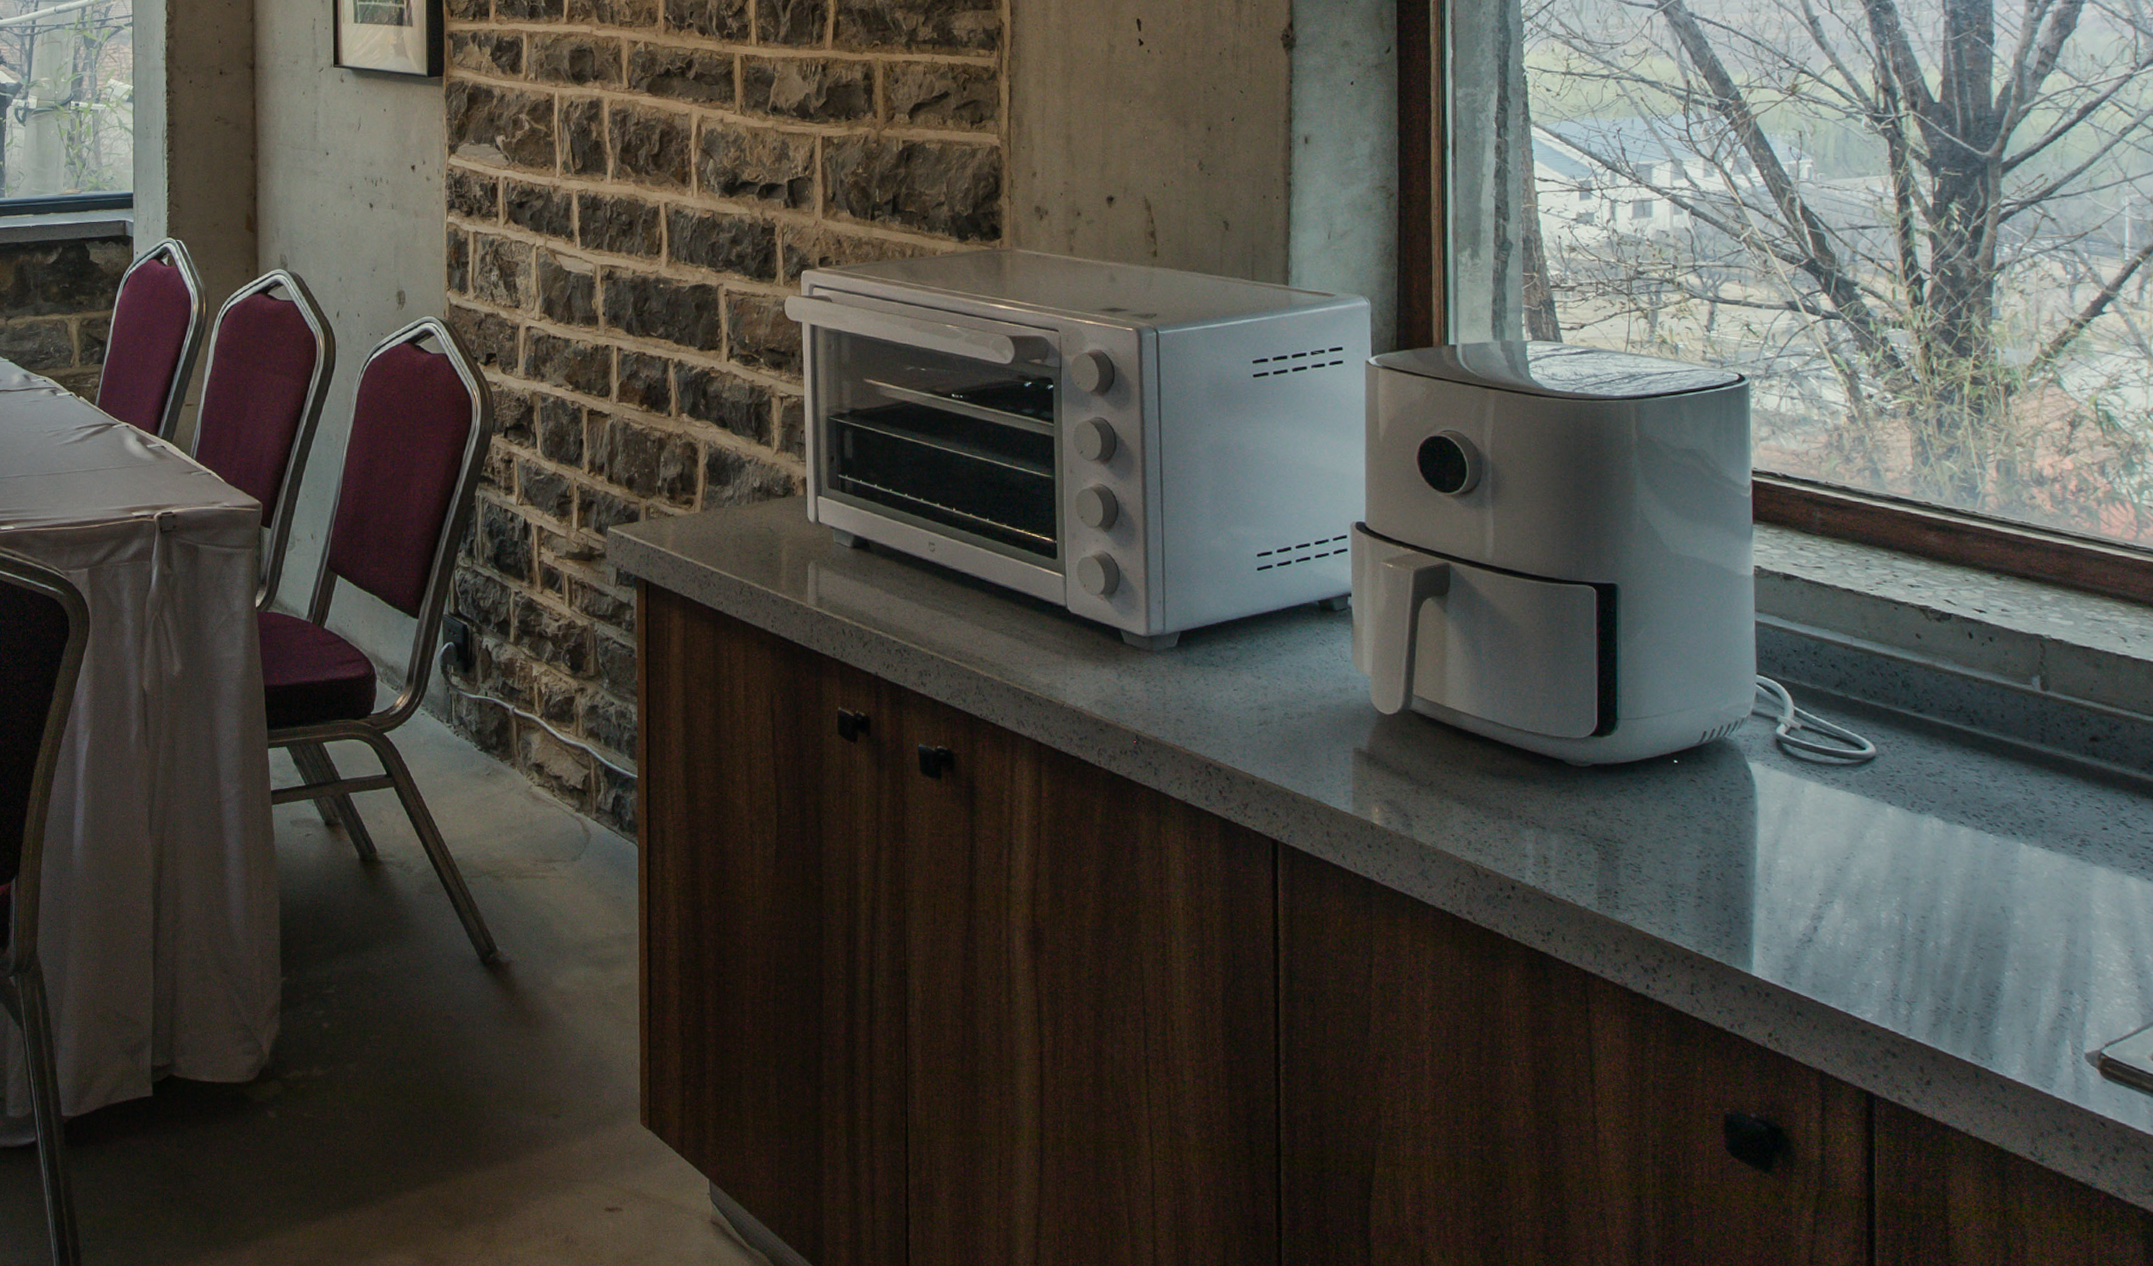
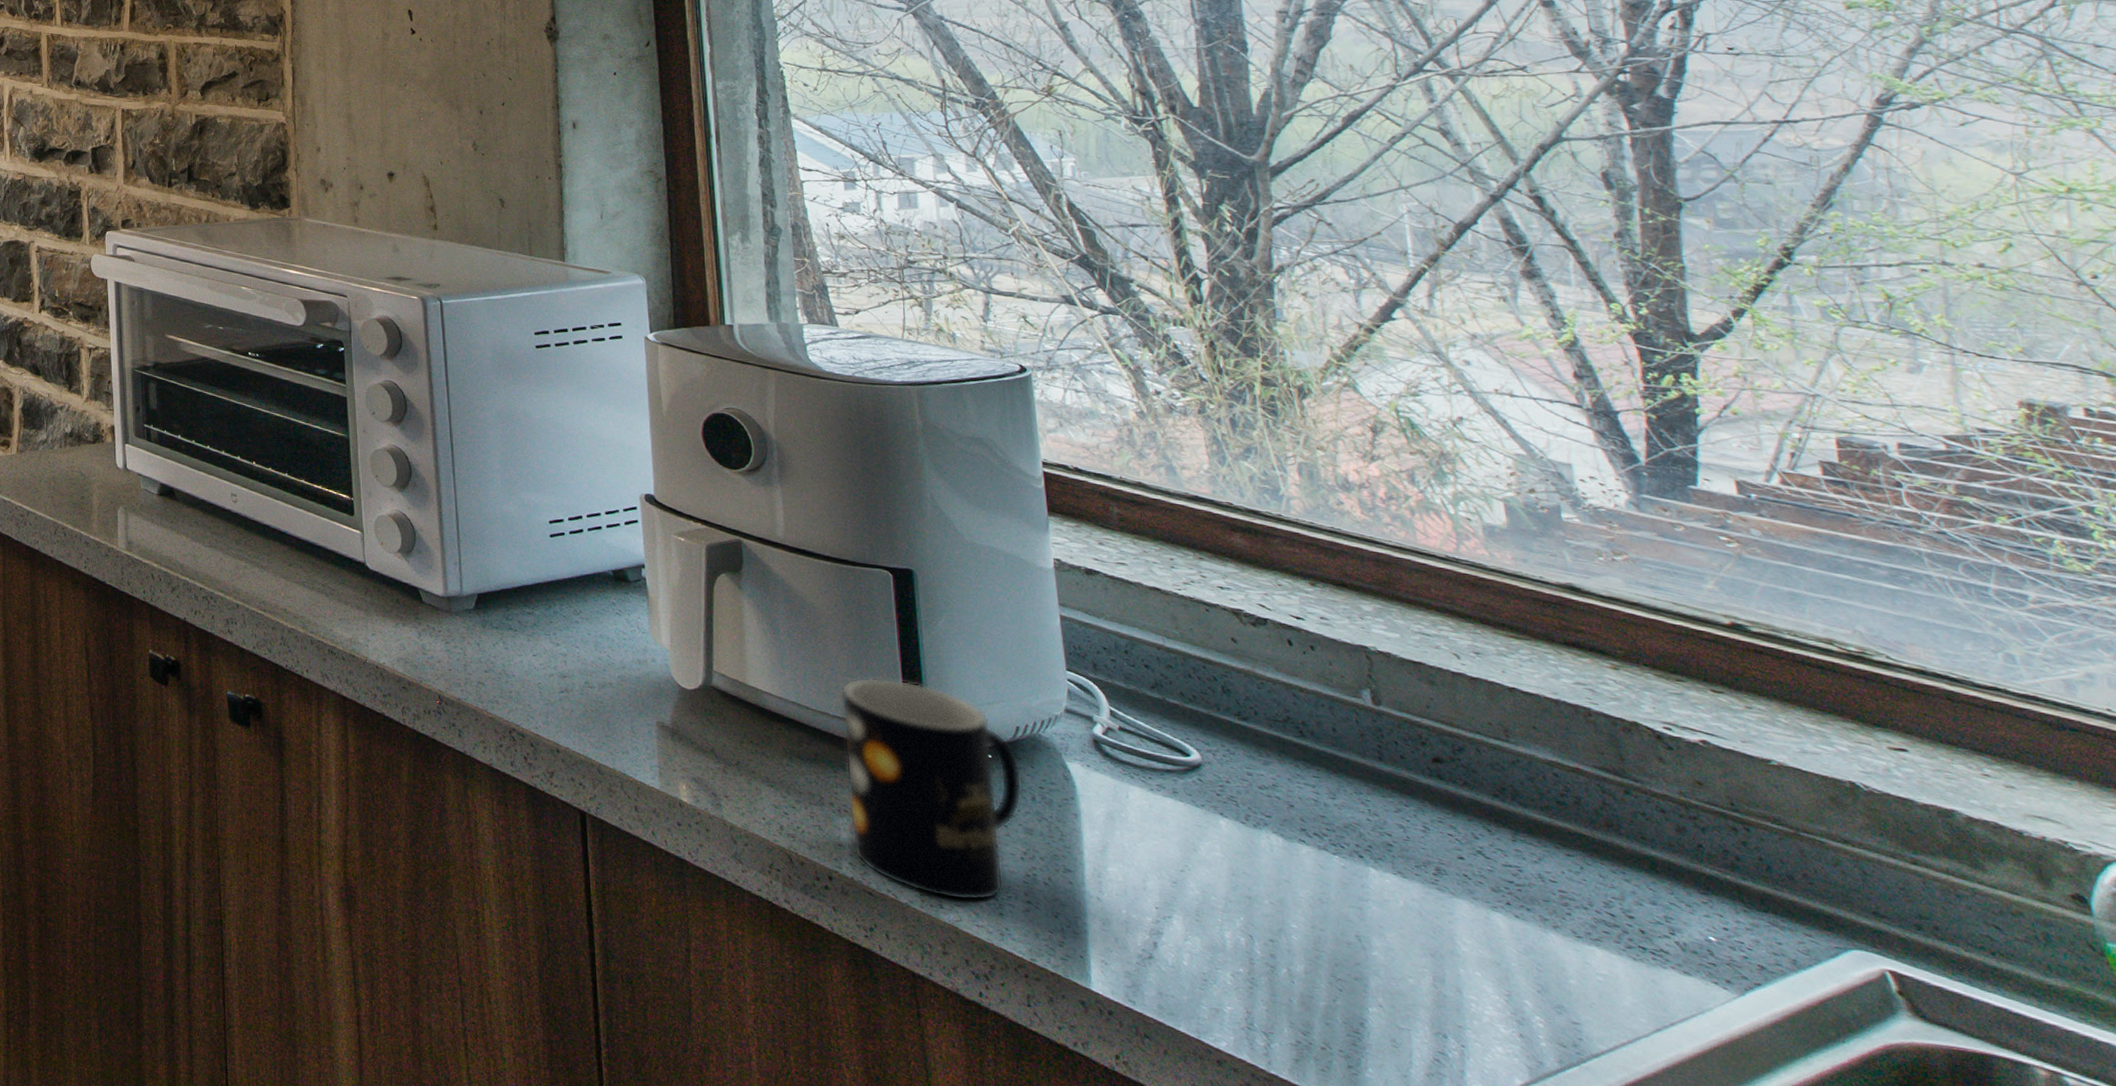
mug: none [1536,692,1705,901] -> present [840,677,1023,902]

